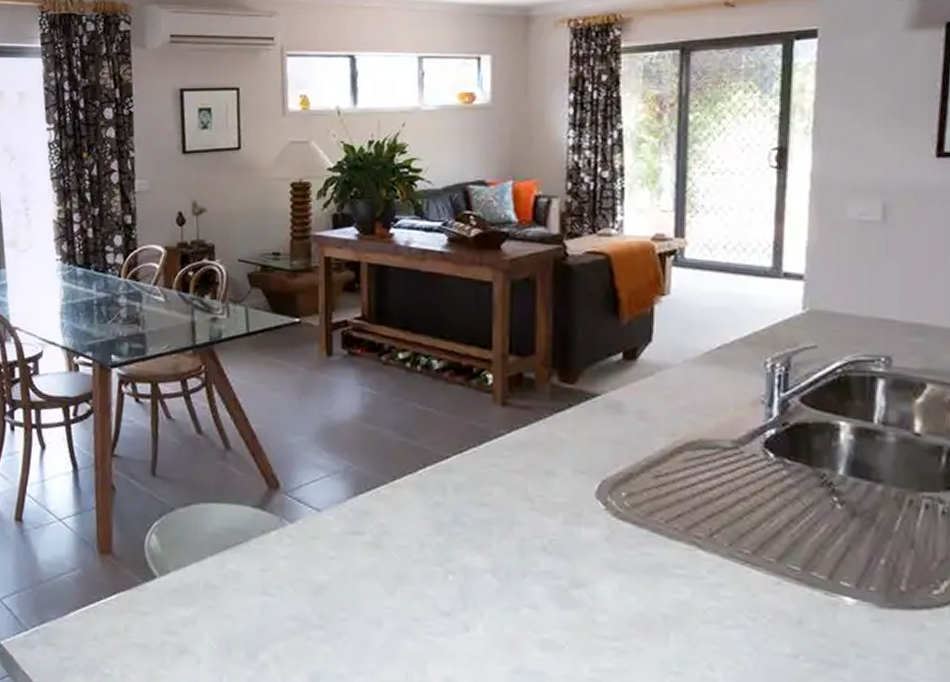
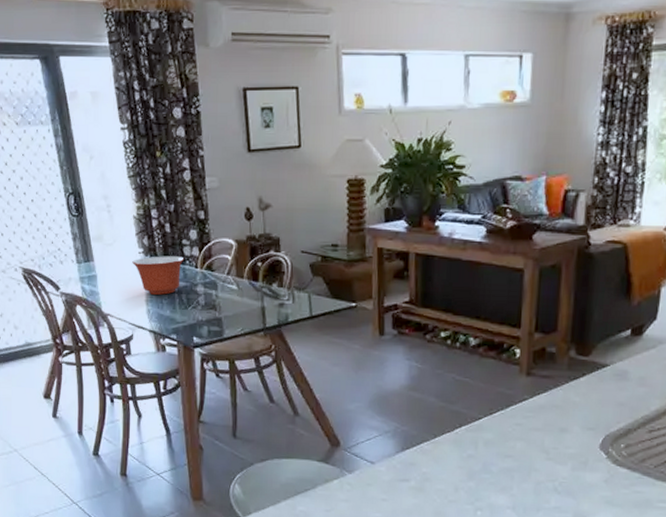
mixing bowl: none [48,263,107,307] -> present [132,256,185,295]

